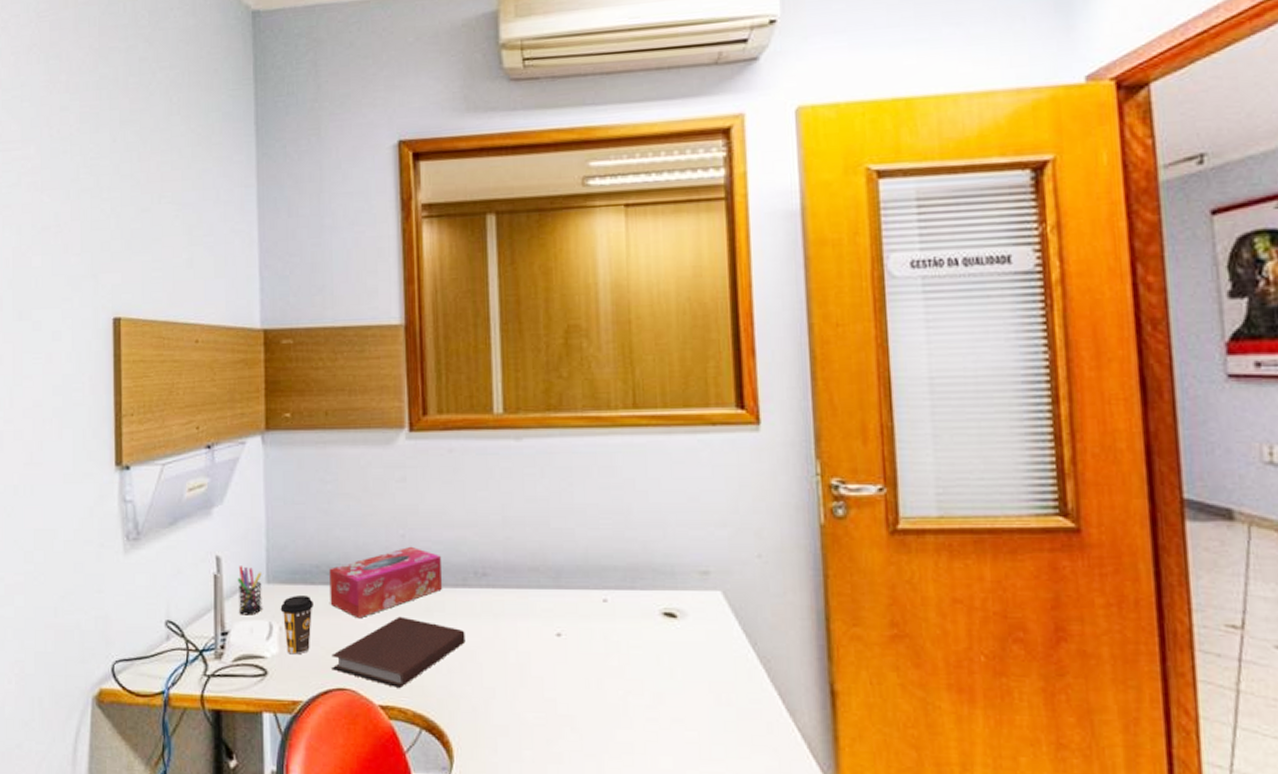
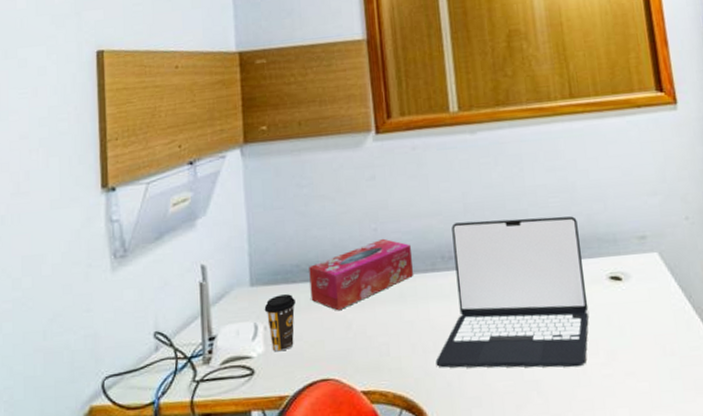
pen holder: present [237,566,262,616] -> none [222,272,247,319]
notebook: present [331,616,466,688] -> none [314,304,437,373]
laptop: none [461,537,636,707] -> present [435,216,589,368]

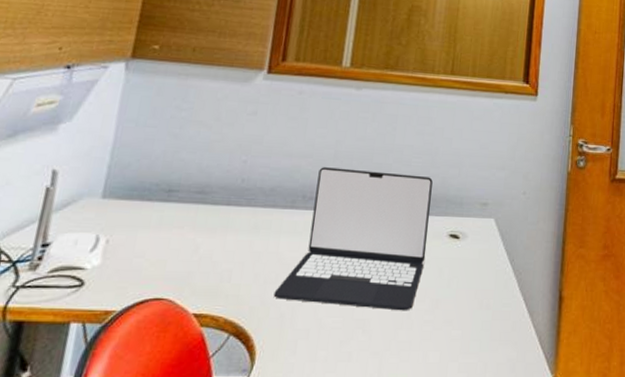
coffee cup: present [264,294,295,352] -> none [109,211,147,267]
tissue box: present [309,238,413,311] -> none [163,171,276,234]

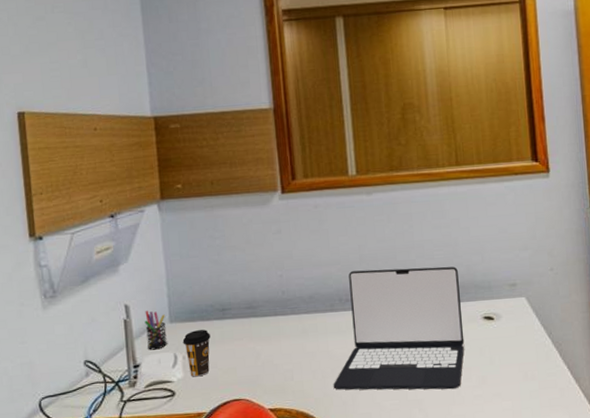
pen holder: none [66,180,99,228] -> present [144,311,167,350]
coffee cup: none [109,211,147,267] -> present [182,330,210,377]

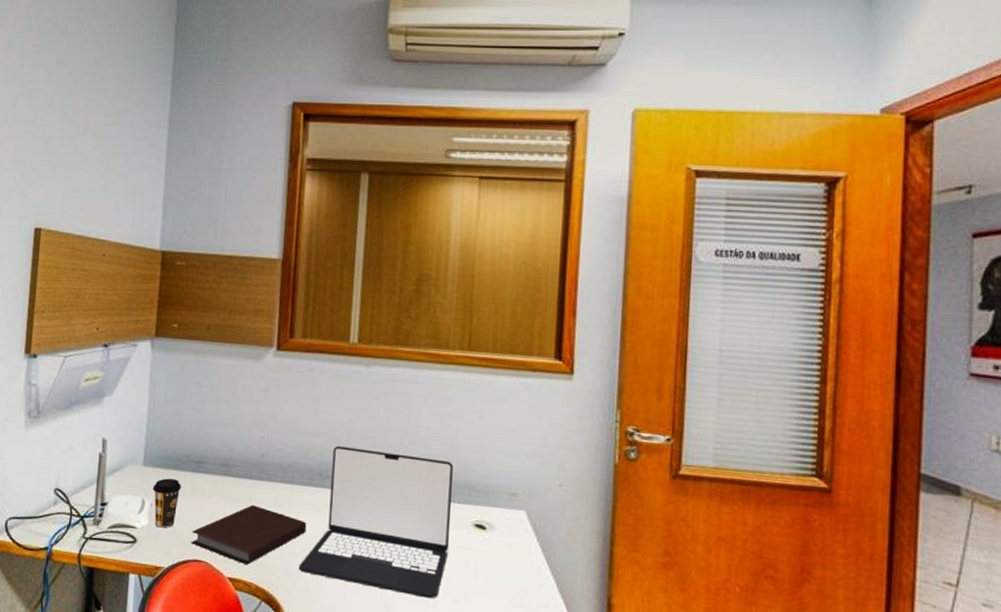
pen holder: present [144,311,167,350] -> none [118,449,140,491]
notebook: none [228,338,335,394] -> present [191,505,307,564]

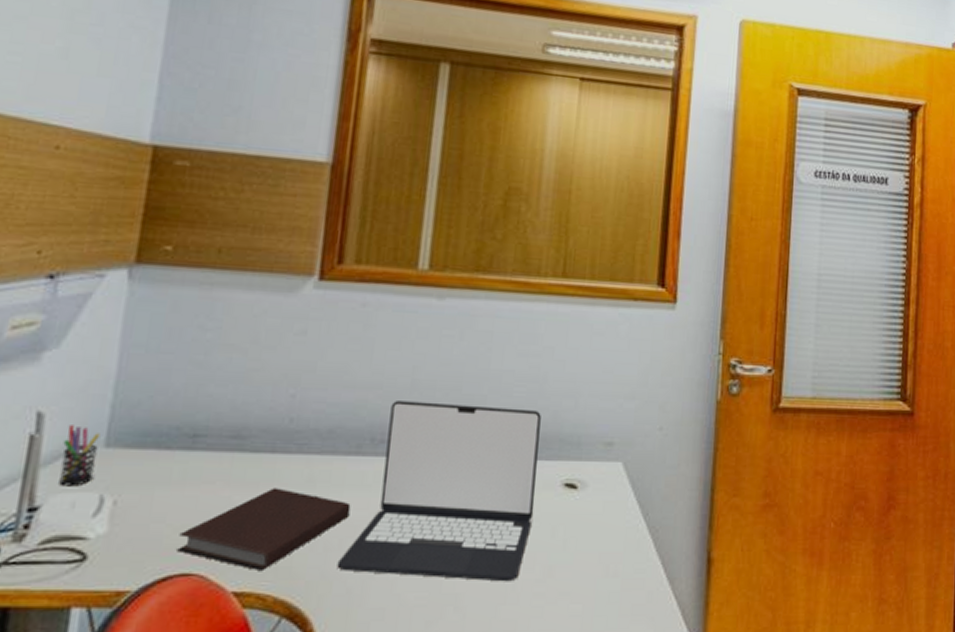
pen holder: none [118,449,140,491] -> present [59,425,100,487]
coffee cup: present [152,478,181,528] -> none [118,462,166,534]

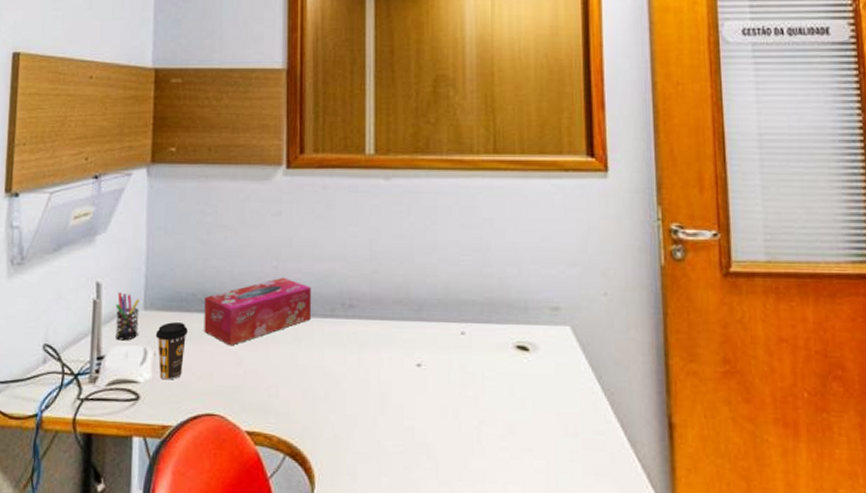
coffee cup: none [118,462,166,534] -> present [155,322,188,380]
notebook: present [177,488,351,570] -> none [202,344,331,414]
tissue box: none [188,407,335,490] -> present [204,277,311,346]
laptop: present [337,401,541,582] -> none [325,270,490,436]

